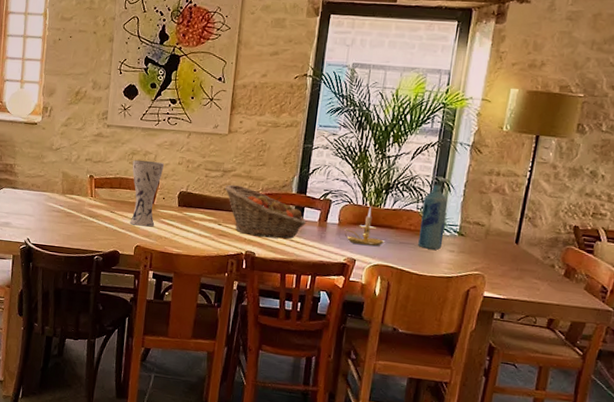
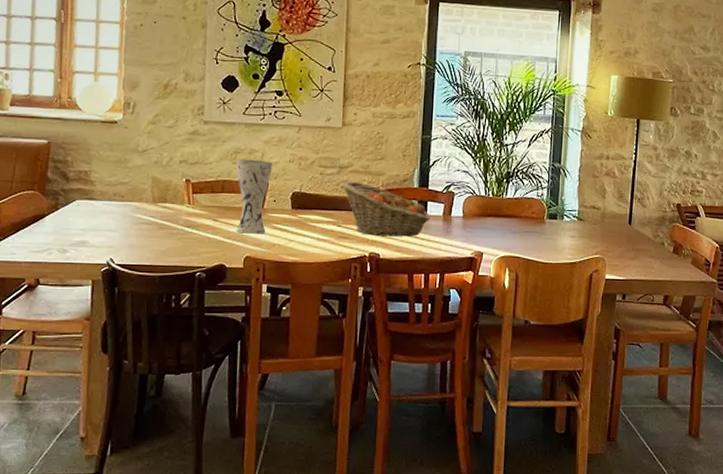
candle holder: present [342,207,384,247] -> none [467,197,509,238]
bottle: present [417,184,448,250] -> none [540,171,566,236]

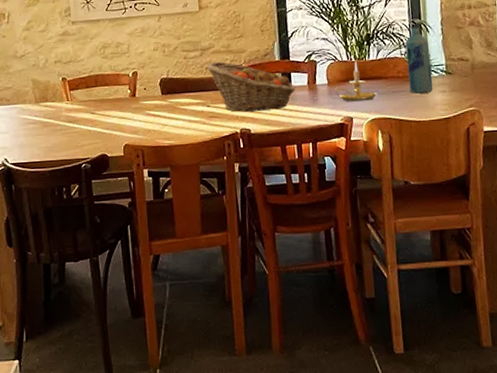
vase: present [236,159,274,234] -> none [105,51,140,123]
candle holder: none [467,197,509,238] -> present [333,61,377,102]
bottle: none [540,171,566,236] -> present [405,27,434,94]

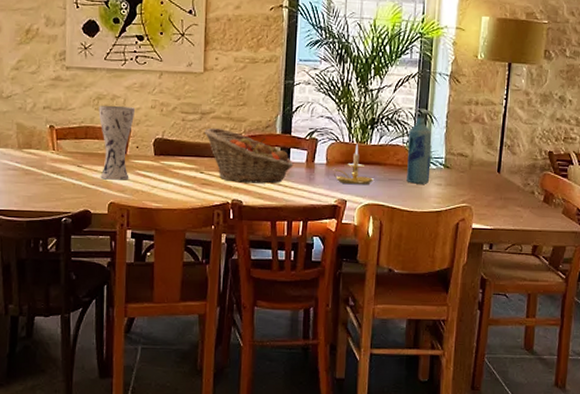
vase: none [105,51,140,123] -> present [98,105,136,180]

